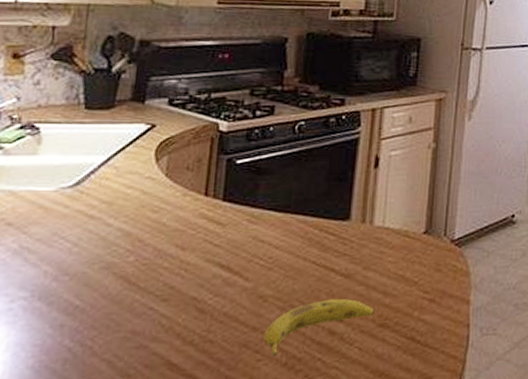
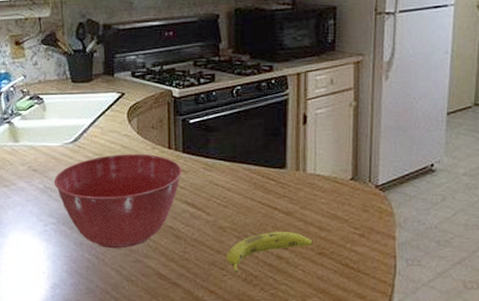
mixing bowl: none [34,202,220,331] -> present [53,154,183,248]

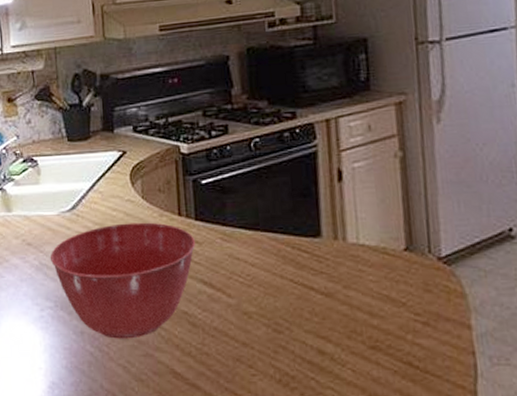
fruit: present [226,231,313,273] -> none [254,317,362,372]

